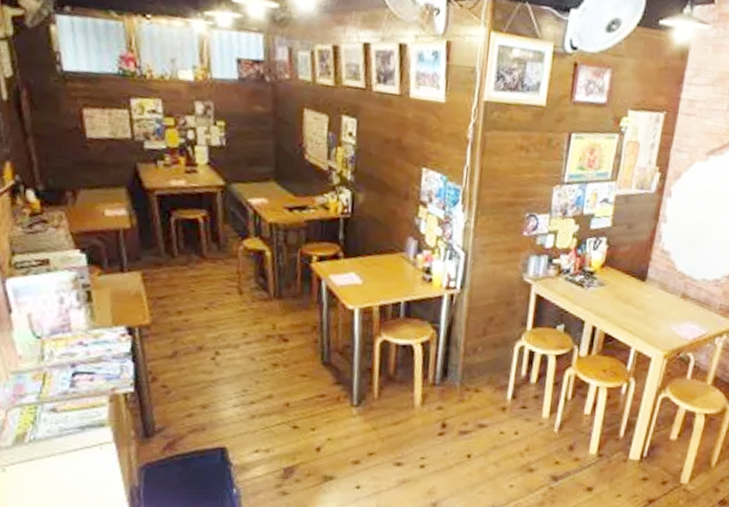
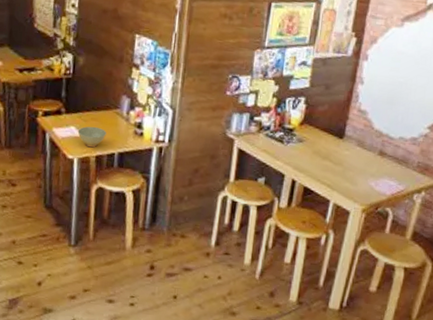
bowl: none [358,272,391,296] -> present [77,126,107,148]

